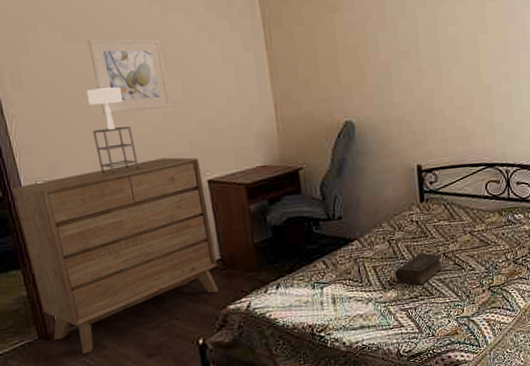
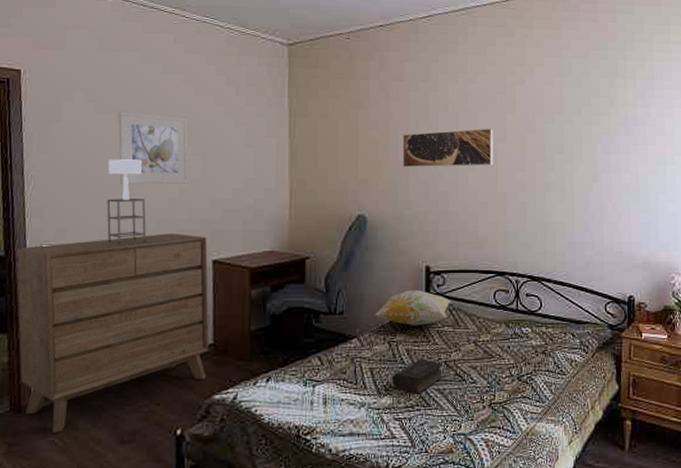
decorative pillow: none [372,188,445,224] -> present [375,290,451,326]
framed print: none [381,19,476,69] -> present [402,128,494,168]

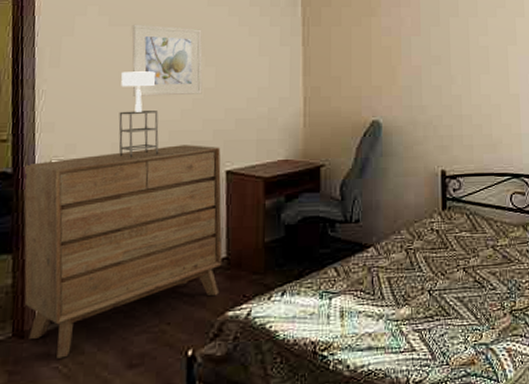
decorative pillow: present [375,290,451,326] -> none [391,195,468,232]
book: present [392,359,444,393] -> none [411,266,463,302]
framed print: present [402,128,494,168] -> none [415,32,505,73]

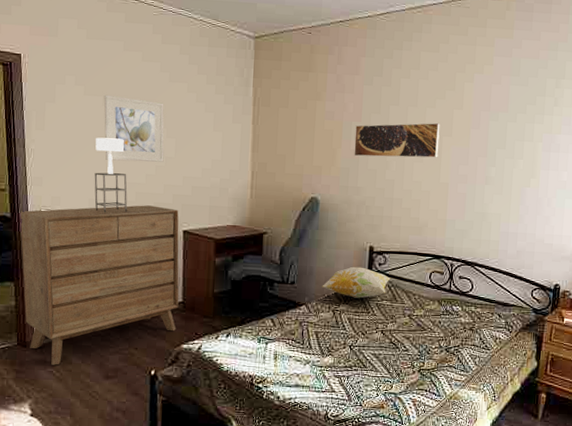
decorative pillow: none [391,195,468,232] -> present [322,266,391,298]
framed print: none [415,32,505,73] -> present [354,122,440,158]

